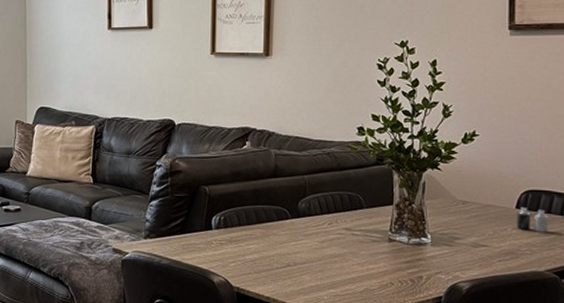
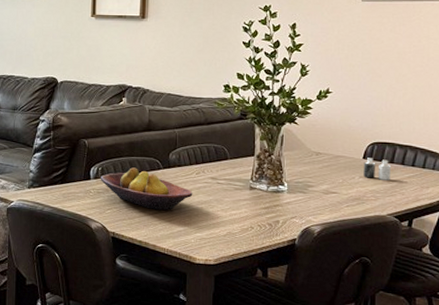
fruit bowl: none [222,217,325,264] -> present [100,167,193,210]

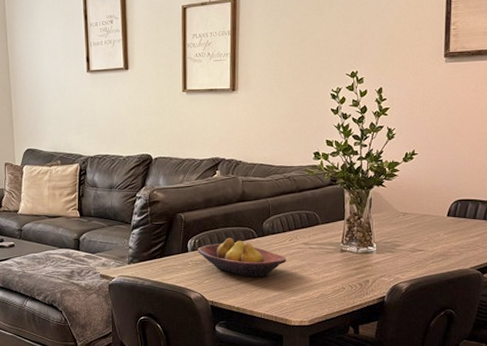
candle: present [363,158,390,180] -> none [448,215,473,236]

